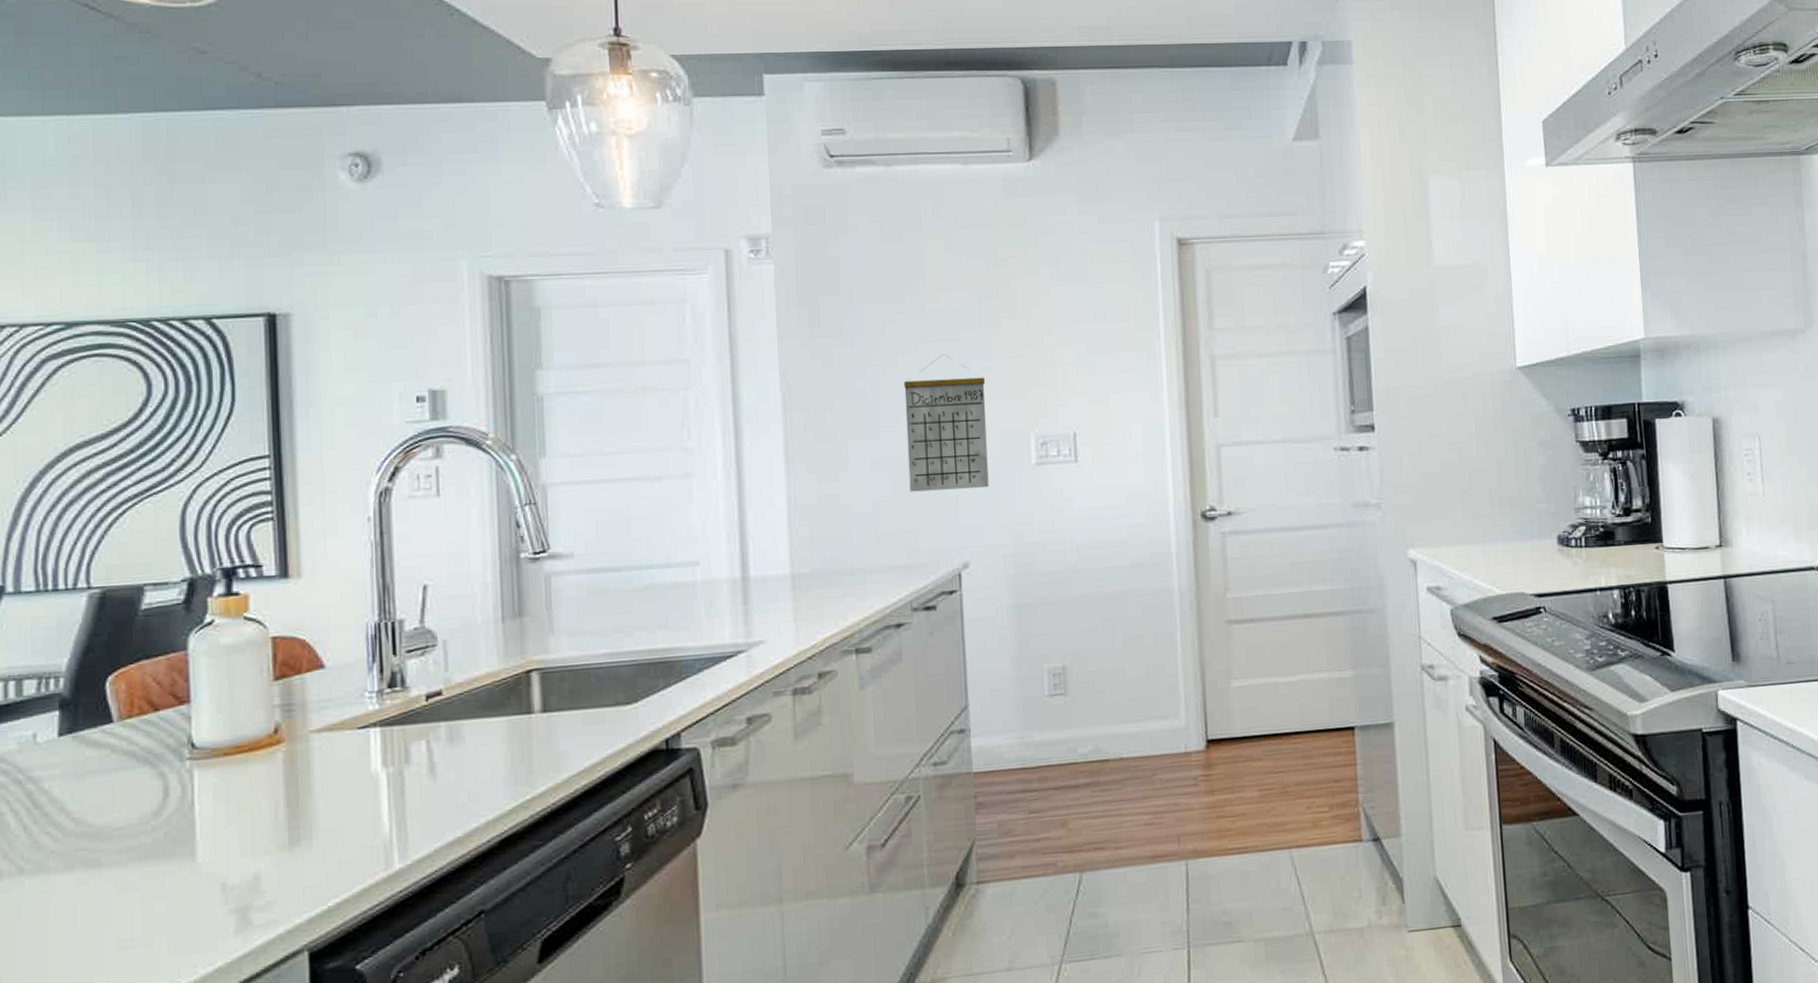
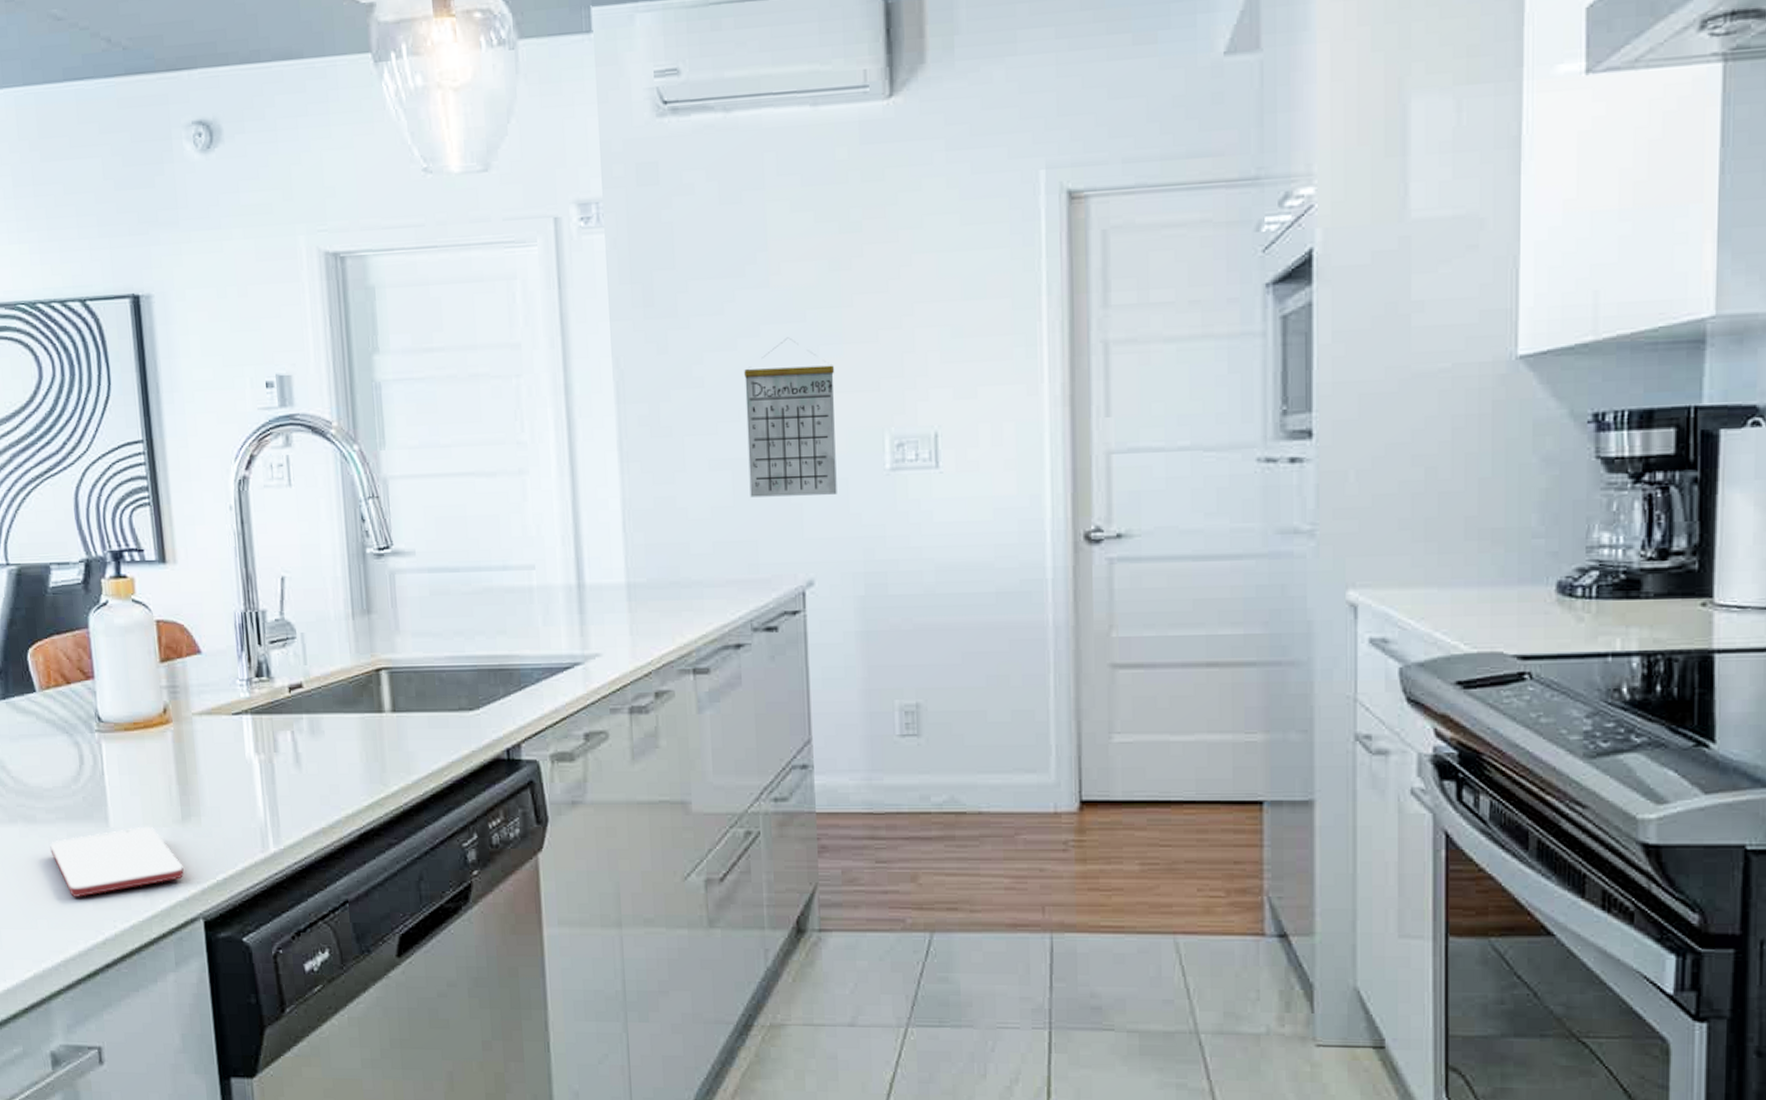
smartphone: none [116,856,287,945] -> present [50,826,184,897]

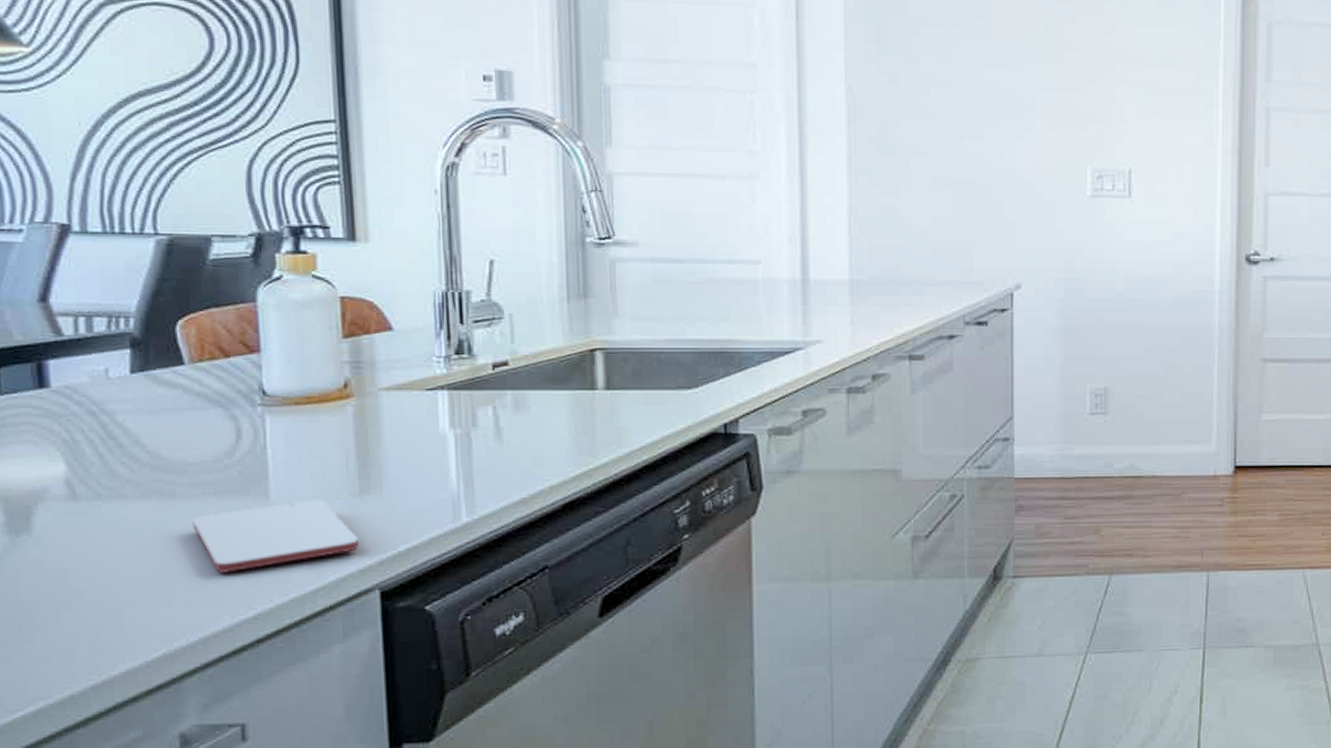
calendar: present [744,337,837,497] -> none [967,81,1046,214]

